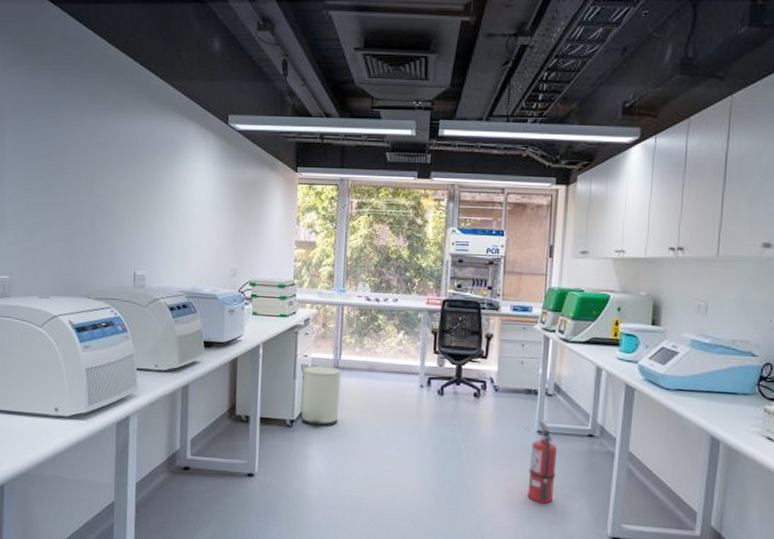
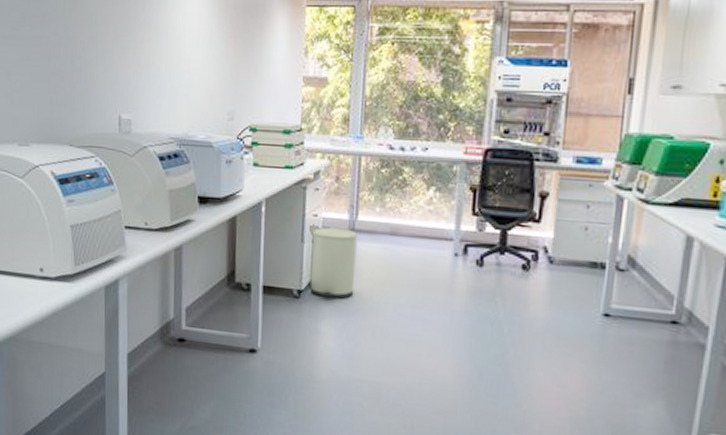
fire extinguisher: present [525,422,557,504] -> none [587,302,628,403]

